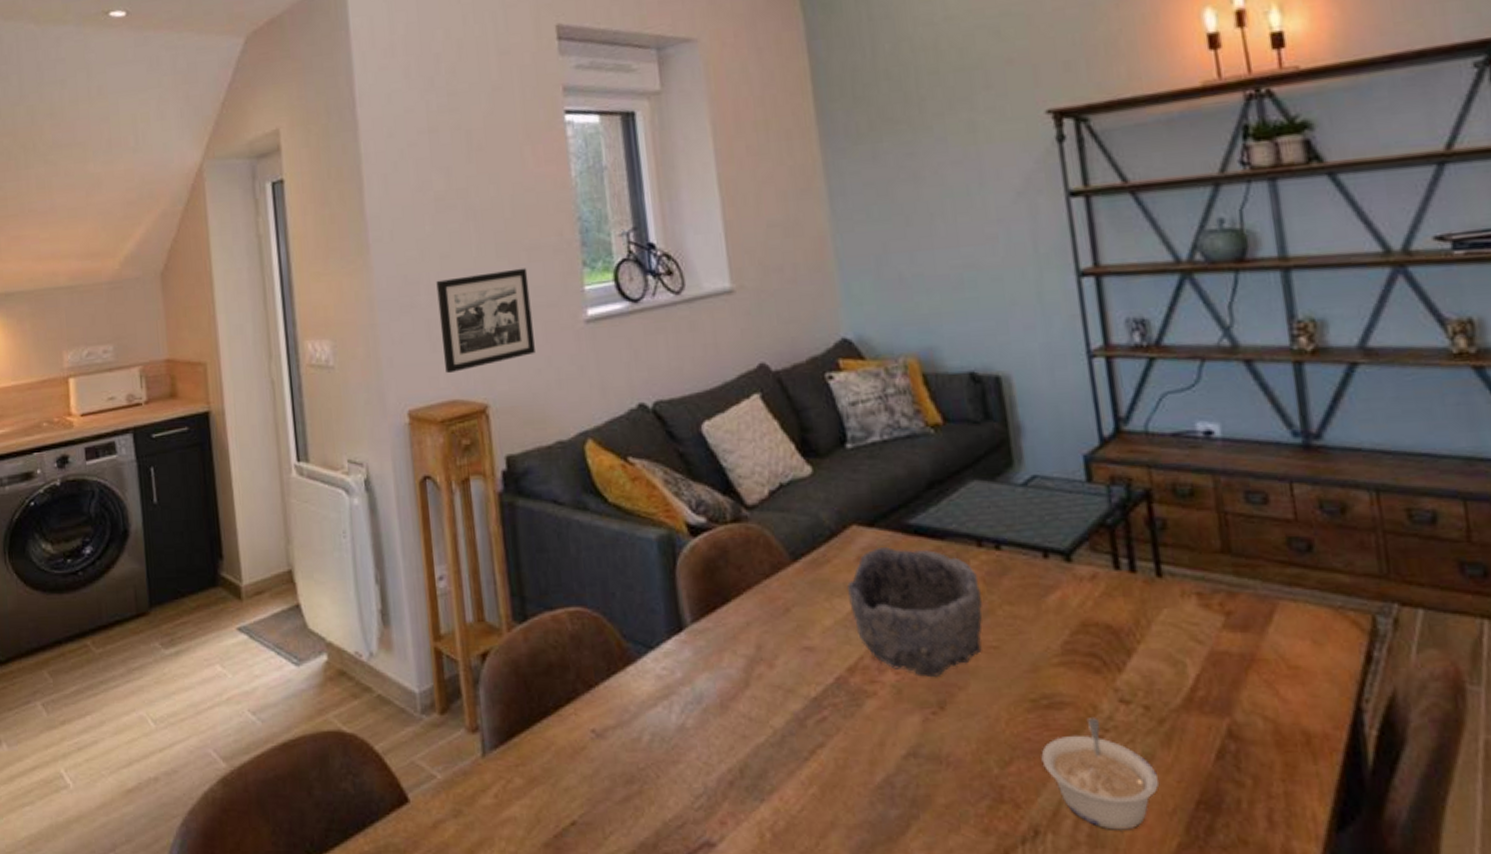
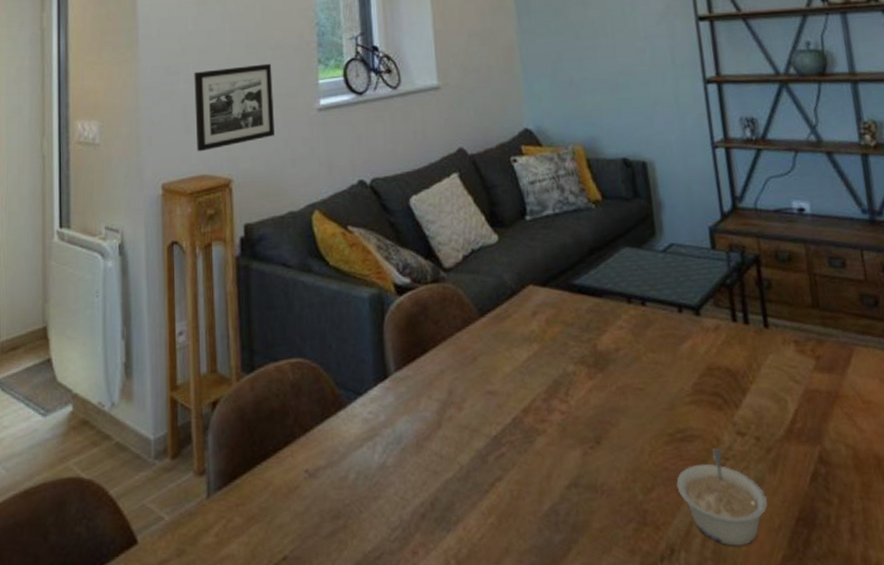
bowl: present [847,547,983,677] -> none [524,304,632,415]

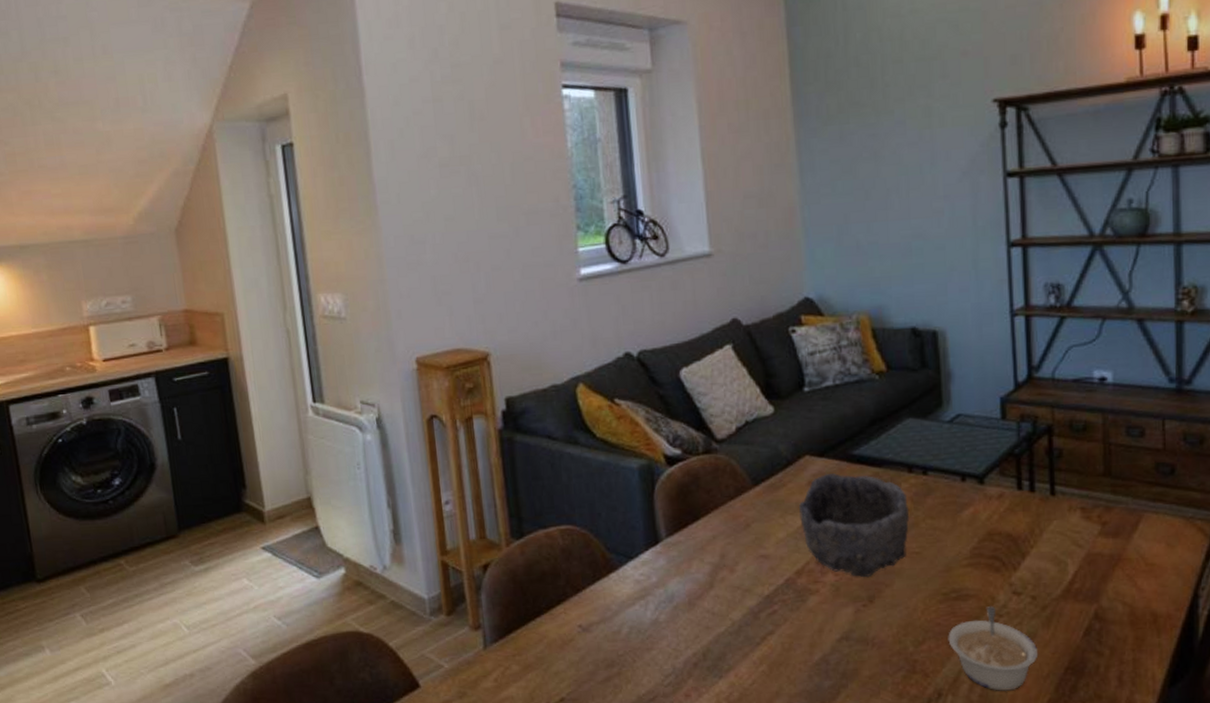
picture frame: present [194,63,275,152] -> none [441,230,533,325]
bowl: none [524,304,632,415] -> present [799,474,910,577]

